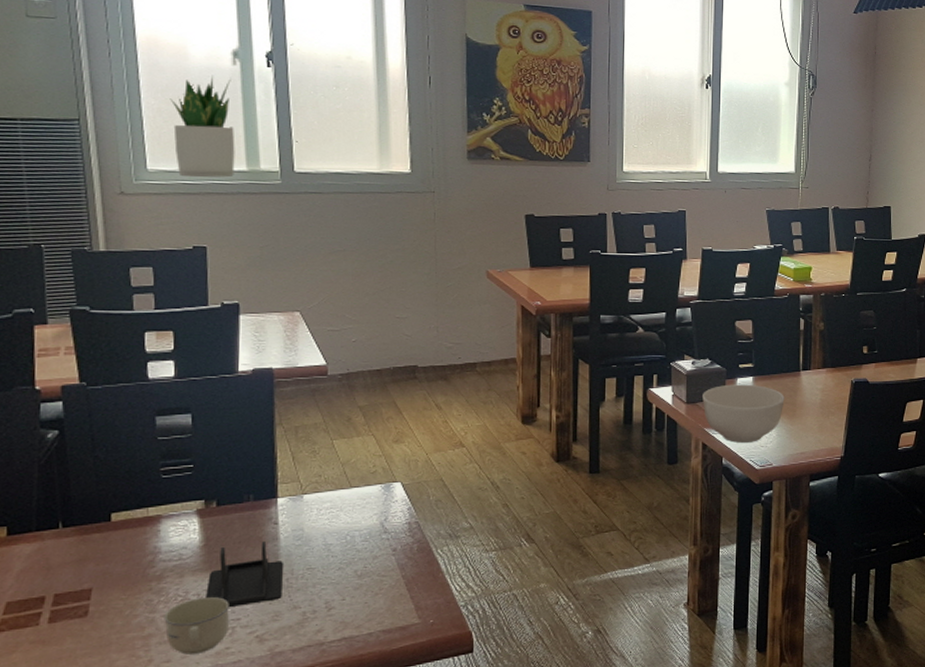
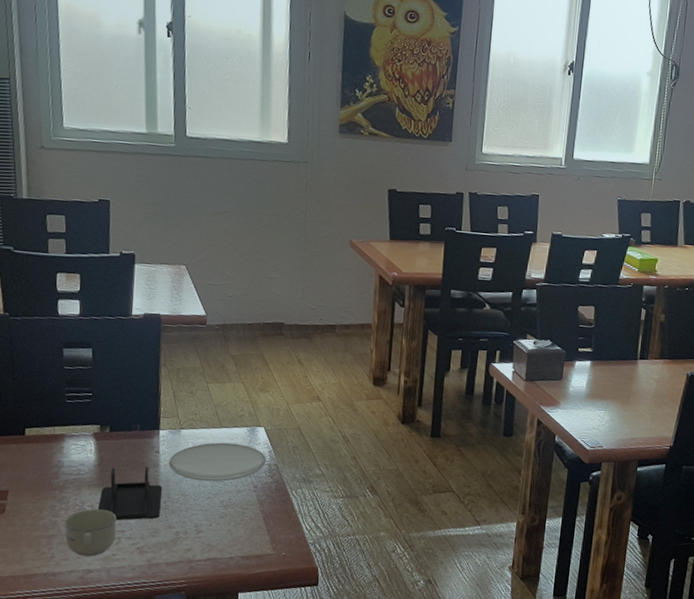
planter: present [170,76,235,178] -> none [84,43,137,139]
plate: none [290,503,406,551] -> present [168,442,267,482]
bowl: present [702,384,785,443] -> none [540,366,620,424]

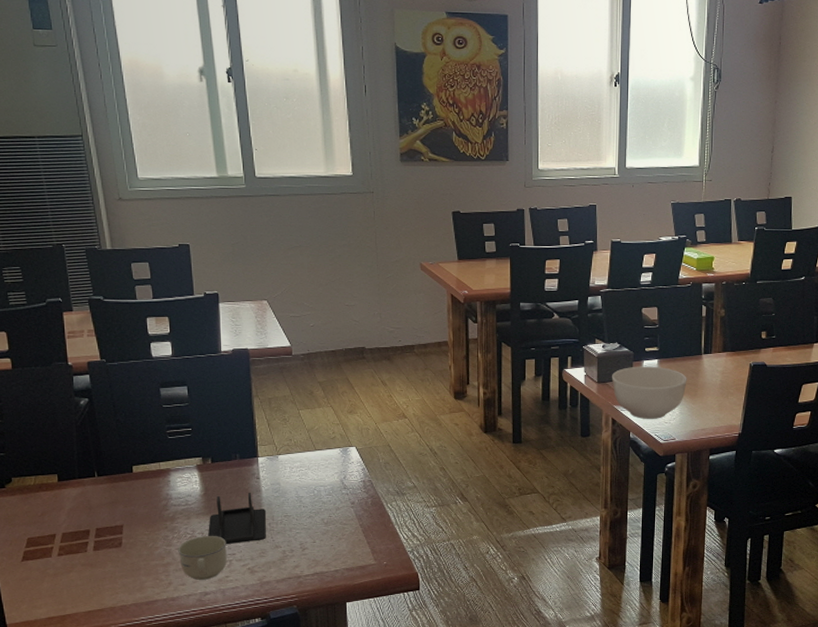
plate: present [168,442,267,482] -> none [269,464,361,502]
bowl: none [540,366,620,424] -> present [612,366,687,419]

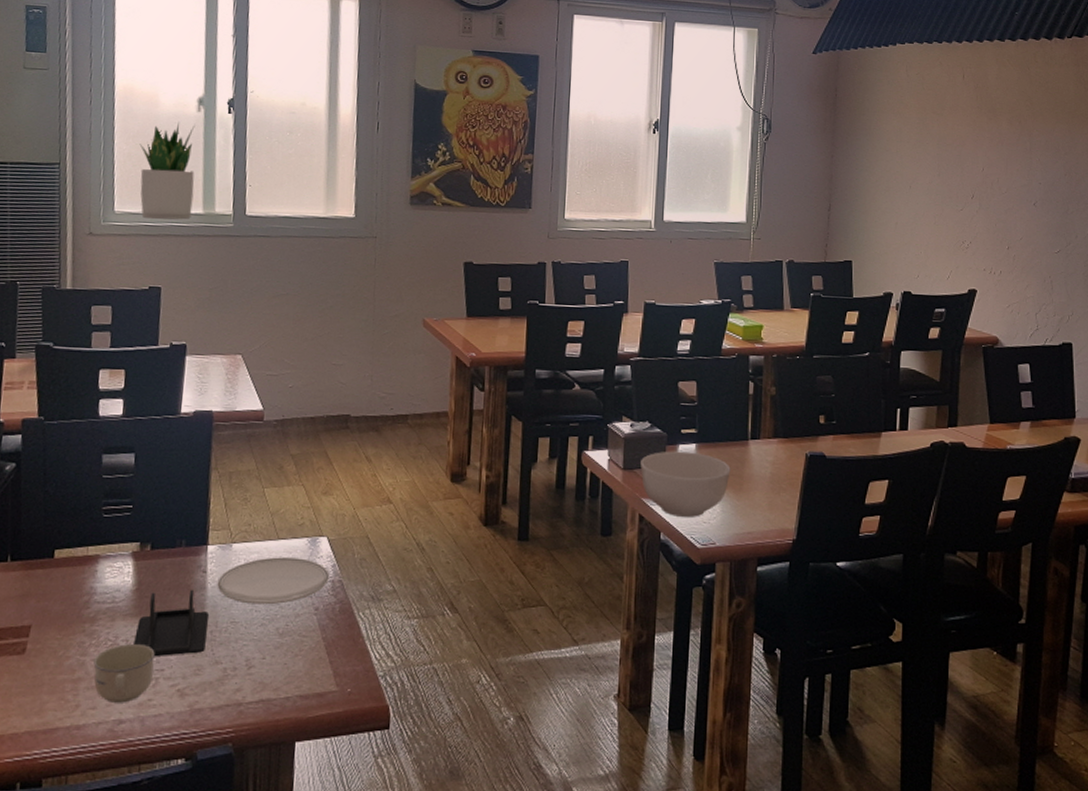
planter: none [151,92,207,184] -> present [139,122,195,220]
plate: none [269,464,361,502] -> present [217,557,330,605]

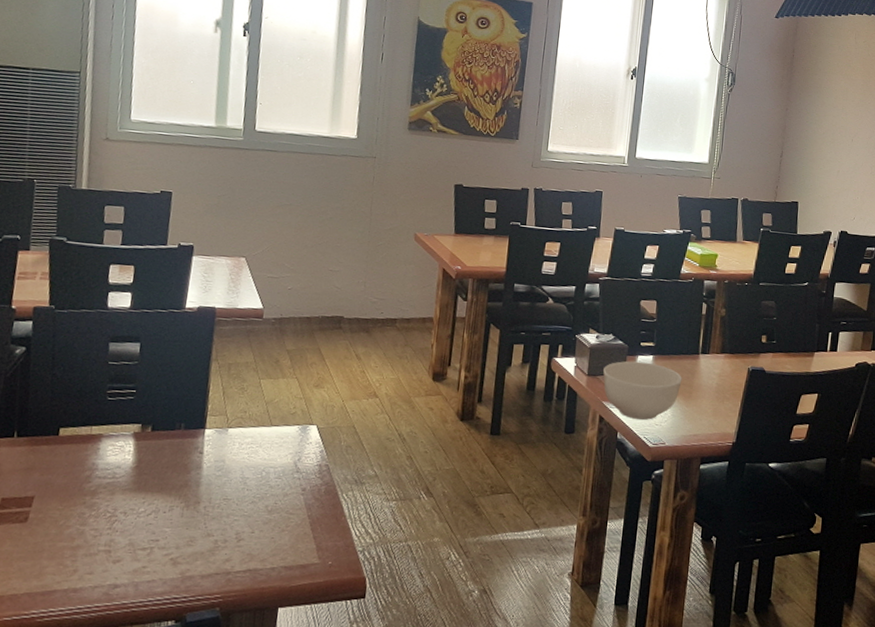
cup: present [93,643,155,703] -> none [91,515,151,569]
napkin holder: present [134,589,209,656] -> none [131,468,203,528]
planter: present [139,122,195,220] -> none [156,41,212,132]
plate: present [217,557,330,605] -> none [212,441,318,485]

